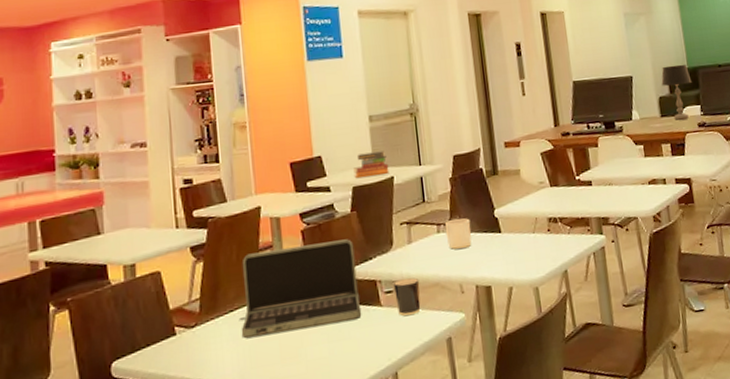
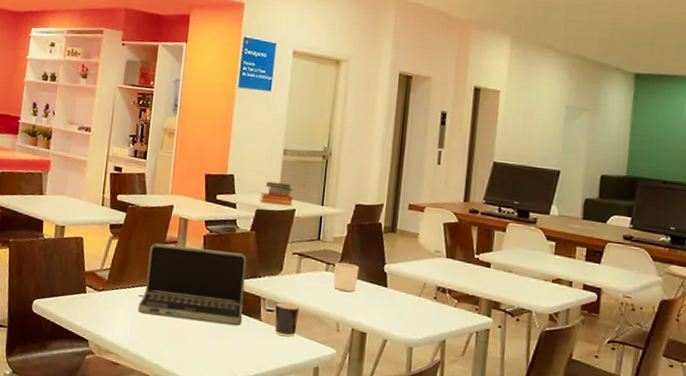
table lamp: present [661,64,692,121] -> none [591,168,628,228]

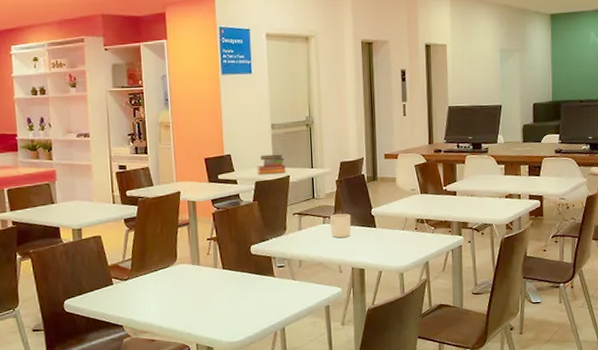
laptop: present [137,243,247,325] -> none [161,223,259,291]
mug: present [274,302,300,337] -> none [285,257,307,286]

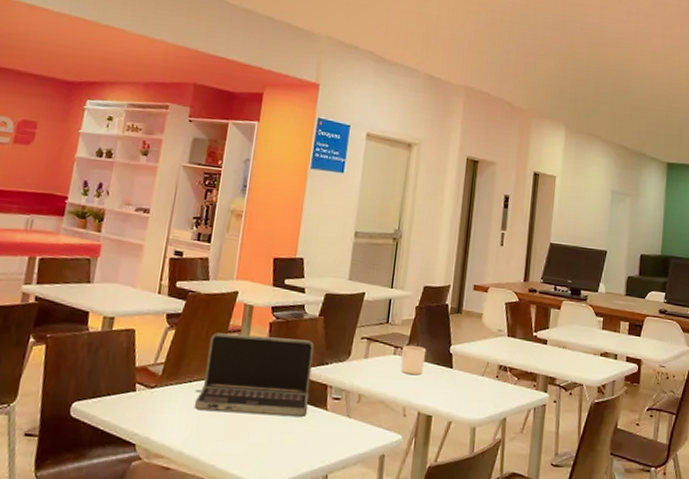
laptop: none [161,223,259,291] -> present [194,333,315,416]
books: present [257,154,286,175] -> none [329,264,363,289]

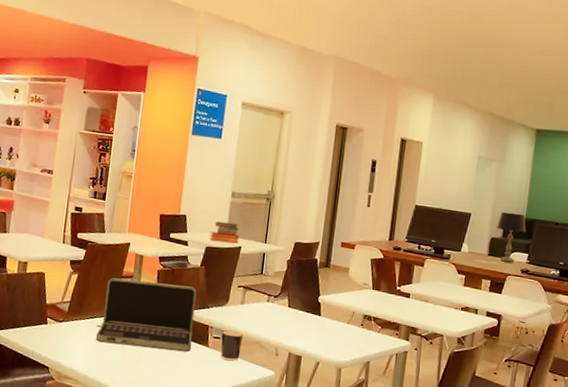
books: none [329,264,363,289] -> present [209,221,240,243]
mug: none [341,390,367,426] -> present [220,330,244,362]
mug: present [401,345,427,375] -> none [273,294,297,321]
table lamp: none [633,248,662,303] -> present [497,212,526,263]

